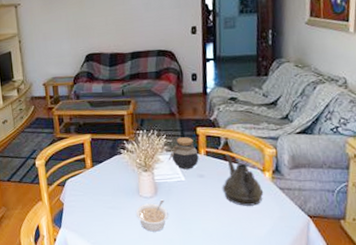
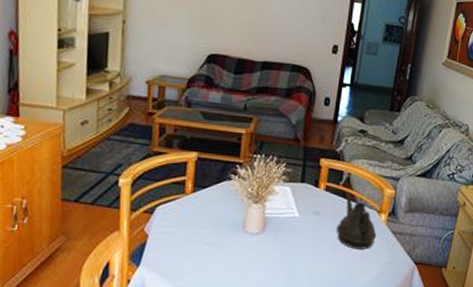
legume: present [135,199,168,232] -> none [236,237,274,275]
jar: present [168,137,199,170] -> none [284,167,318,205]

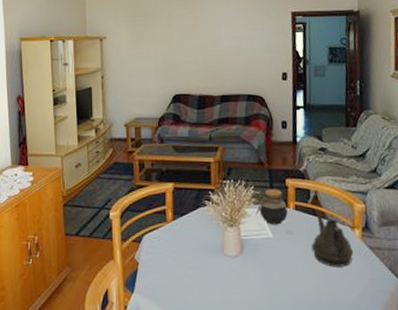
jar: none [284,167,318,205] -> present [255,189,288,225]

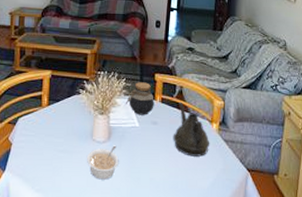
legume: none [218,259,254,297] -> present [86,145,119,180]

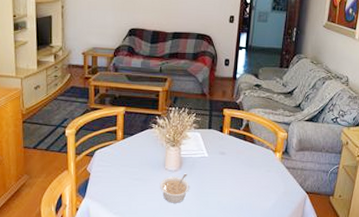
jar: present [125,82,154,115] -> none [195,117,223,147]
teapot: present [173,101,210,157] -> none [239,134,273,182]

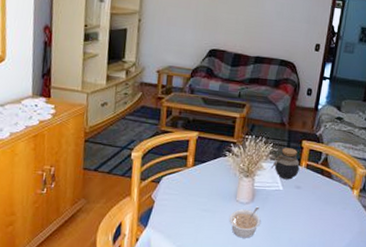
jar: none [195,117,223,147] -> present [271,147,300,180]

